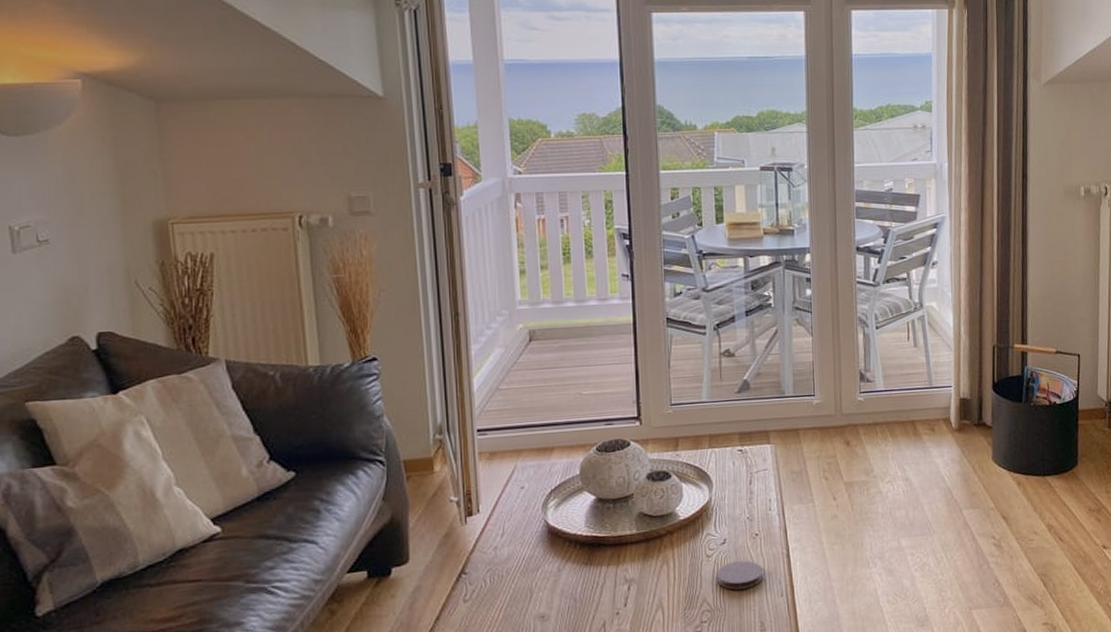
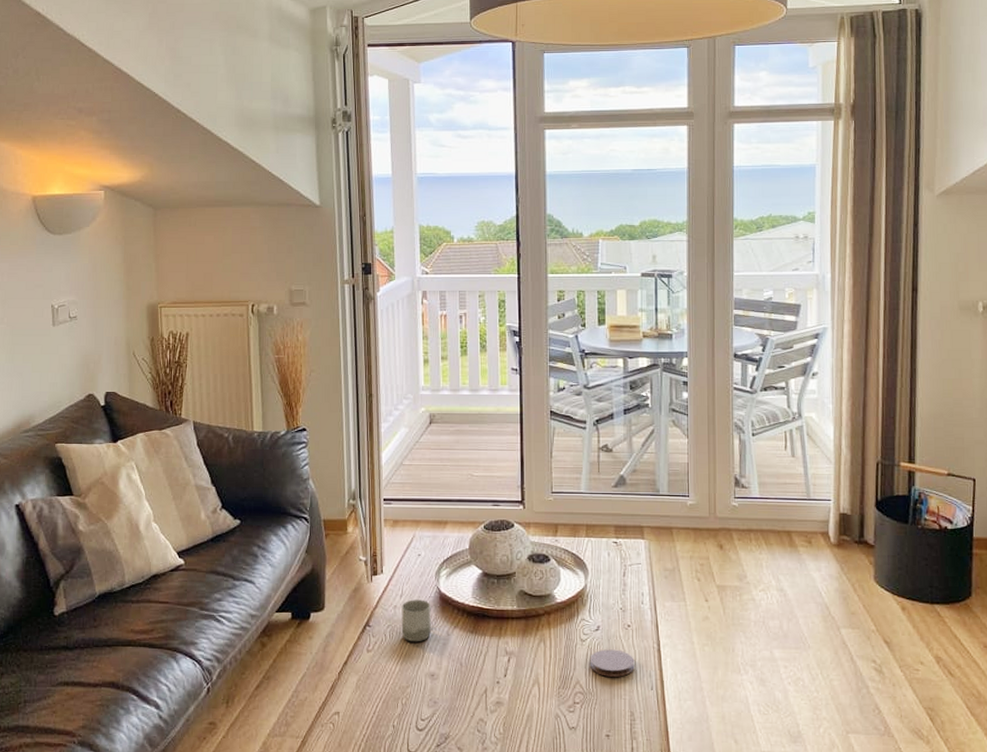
cup: none [503,536,539,584] -> present [401,599,431,642]

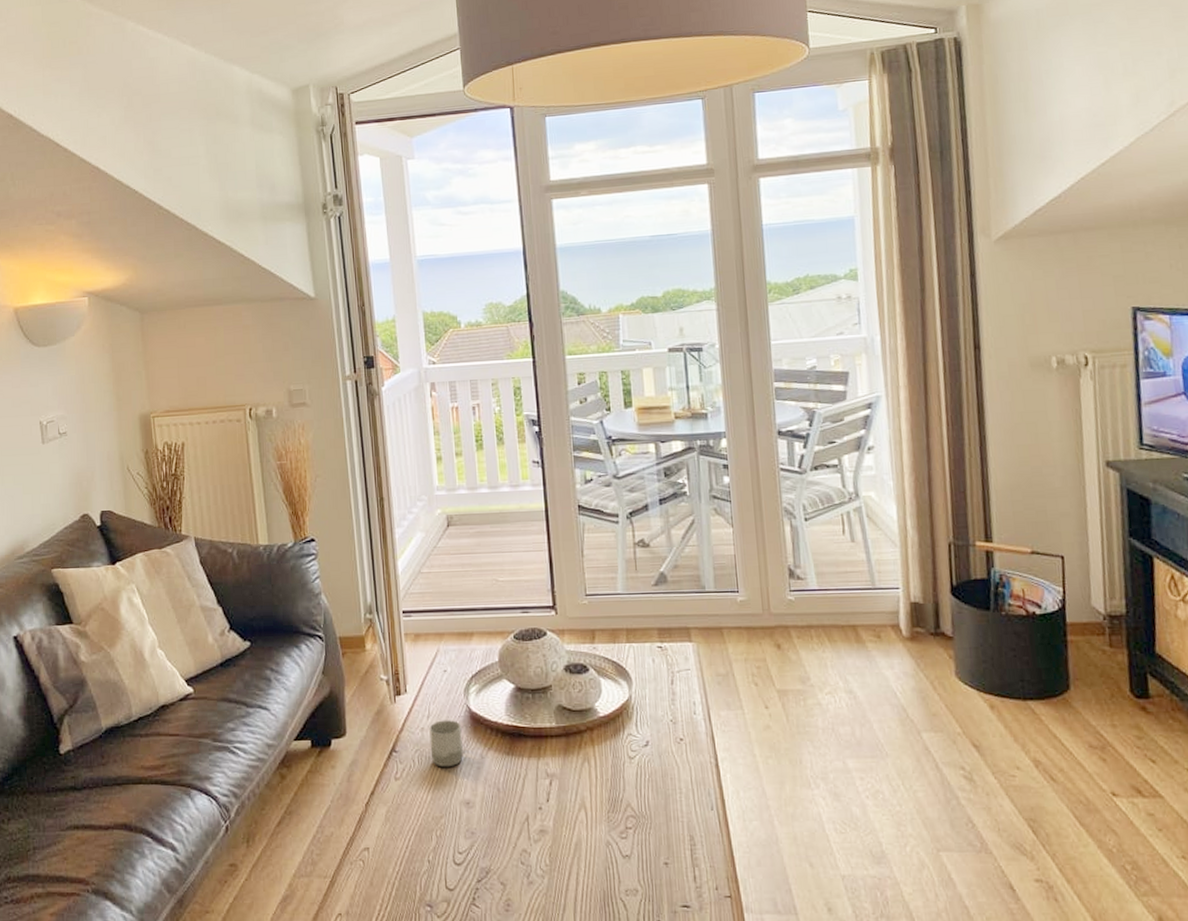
coaster: present [590,649,635,677] -> none [640,766,691,797]

